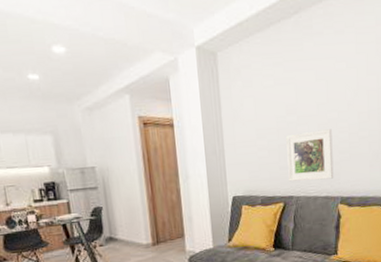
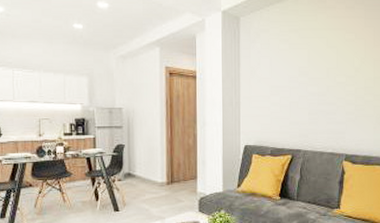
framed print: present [286,129,334,182] -> none [297,91,340,137]

